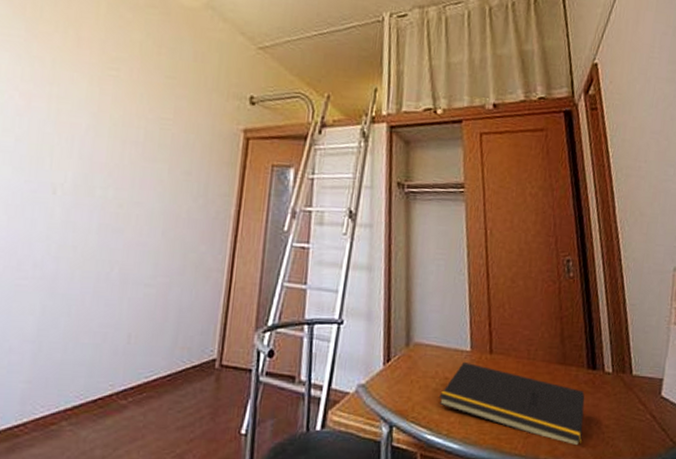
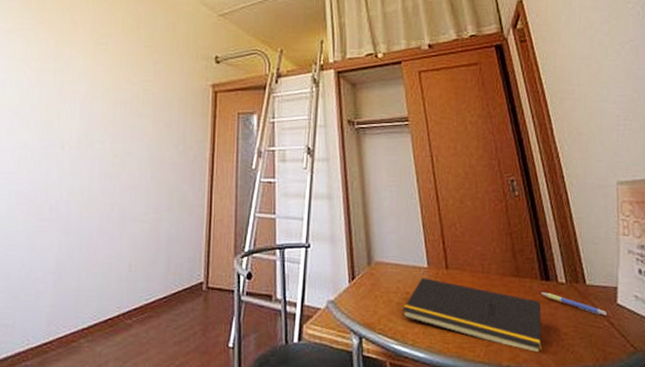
pen: none [586,382,650,408] -> present [541,292,607,316]

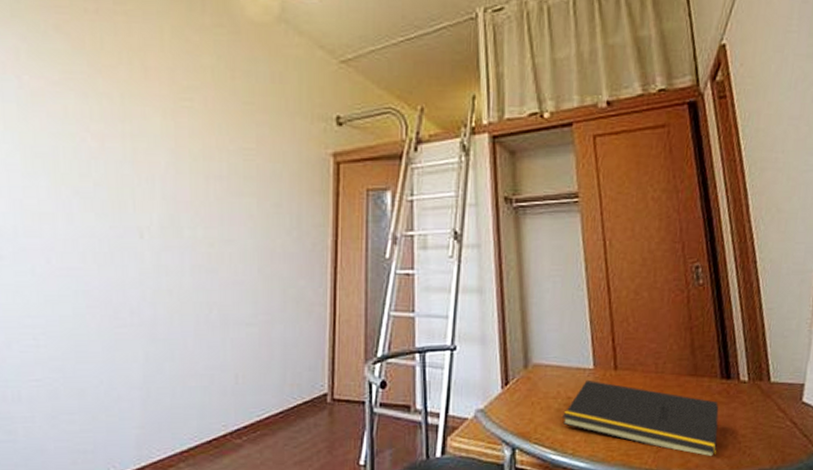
pen: present [541,292,607,316] -> none [720,392,790,415]

